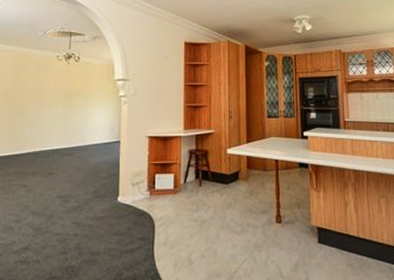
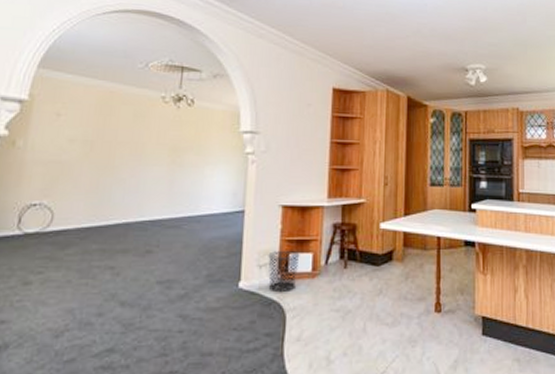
waste bin: none [139,171,164,206] -> present [268,250,300,293]

